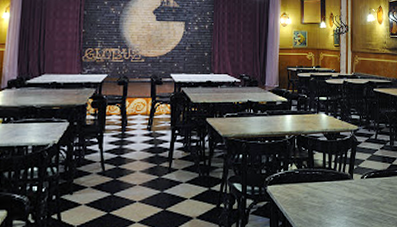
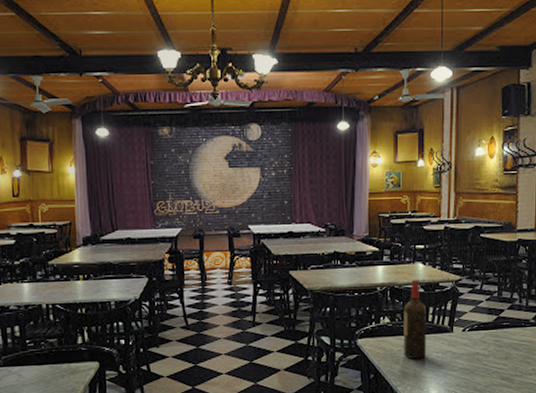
wine bottle: none [309,128,330,206] -> present [404,279,427,360]

